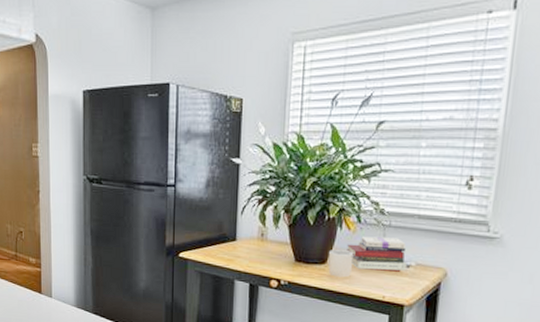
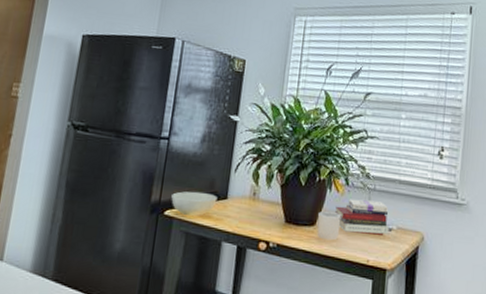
bowl: none [184,234,227,258] -> present [171,191,218,217]

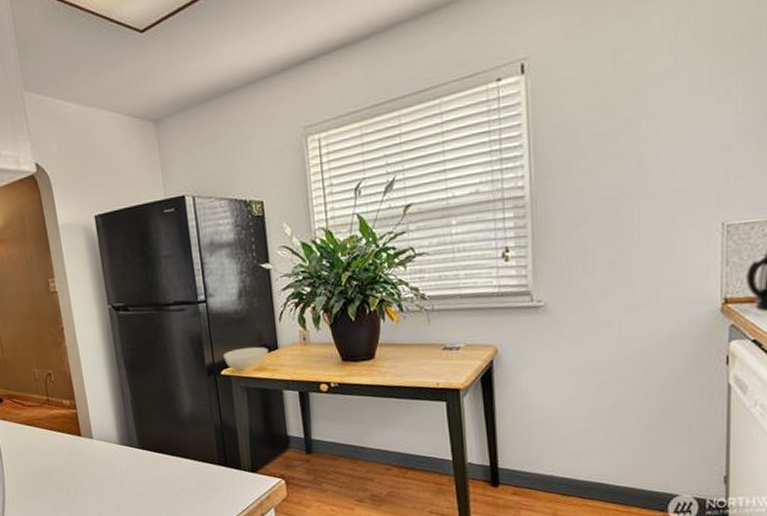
mug: present [316,211,342,241] -> none [374,341,402,371]
books: present [335,198,389,237] -> none [393,321,456,359]

